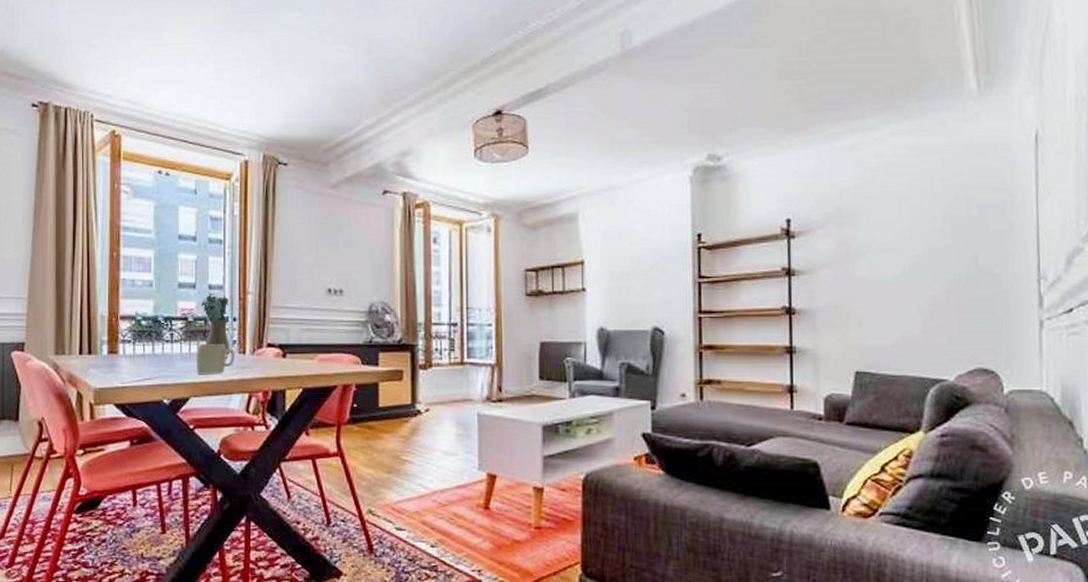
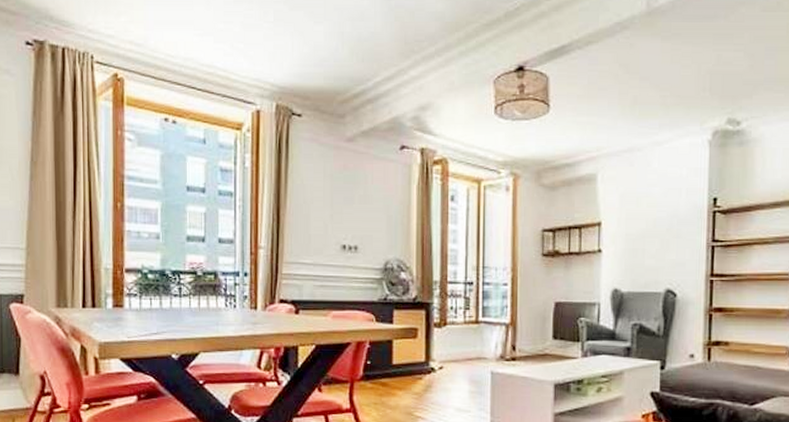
mug: present [197,343,234,375] -> none [206,298,245,330]
vase: present [201,291,231,362] -> none [211,245,242,317]

